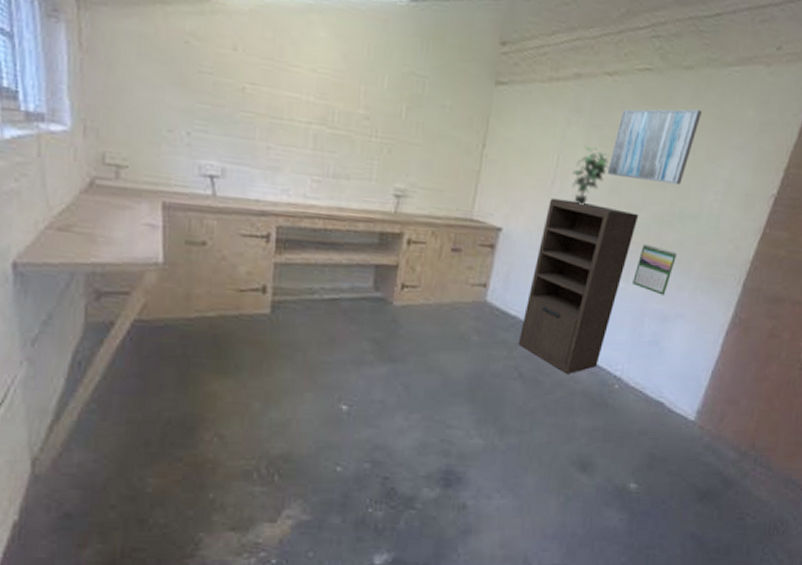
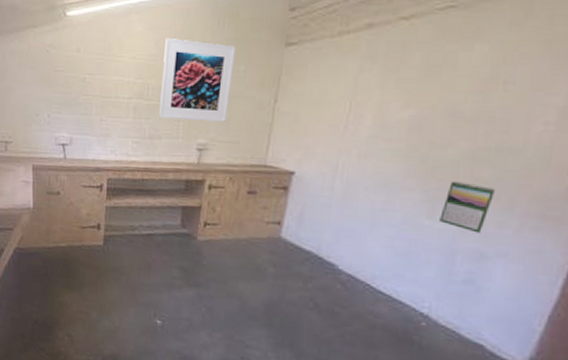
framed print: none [347,51,441,165] -> present [159,37,235,122]
shelving unit: present [517,198,639,375] -> none [312,141,446,309]
potted plant: present [572,145,610,205] -> none [366,89,408,146]
wall art: present [607,109,702,186] -> none [406,38,522,119]

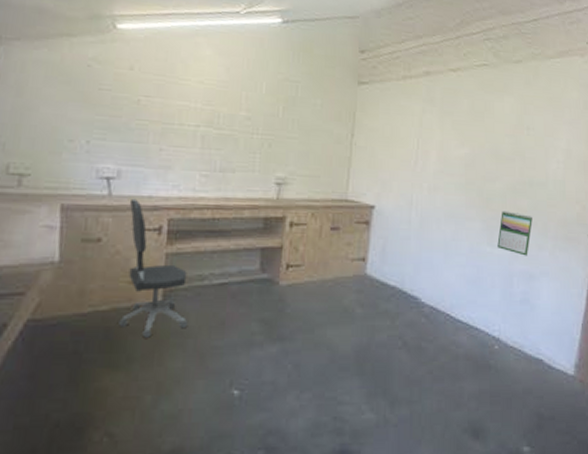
office chair: none [73,161,123,271] -> present [119,198,188,338]
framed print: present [159,37,235,122] -> none [232,64,311,155]

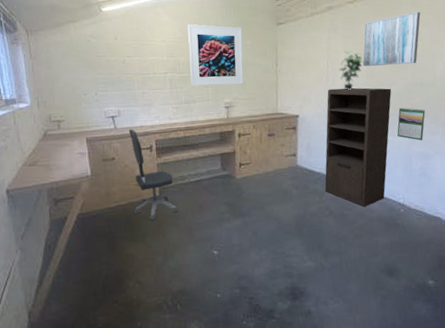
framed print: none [232,64,311,155] -> present [187,24,244,86]
shelving unit: none [399,176,495,340] -> present [324,87,392,207]
potted plant: none [432,129,463,180] -> present [339,50,364,90]
wall art: none [462,94,534,158] -> present [363,11,421,66]

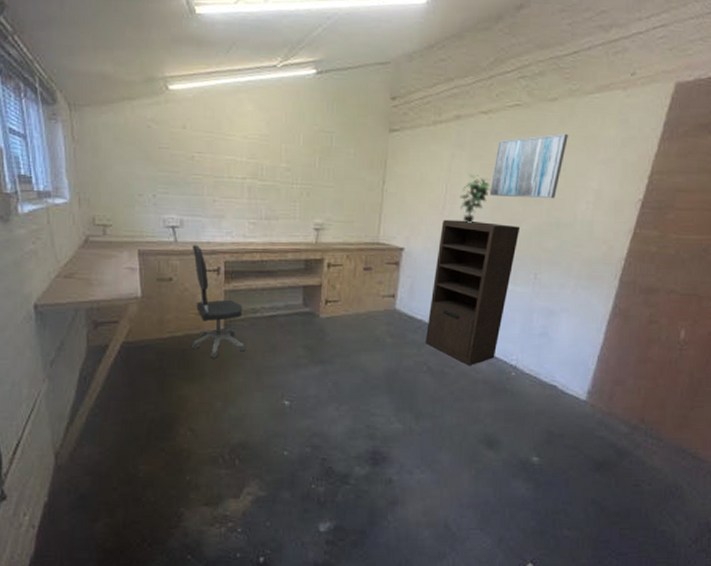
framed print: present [187,24,244,86] -> none [275,118,345,202]
calendar: present [397,107,425,141] -> none [520,251,557,294]

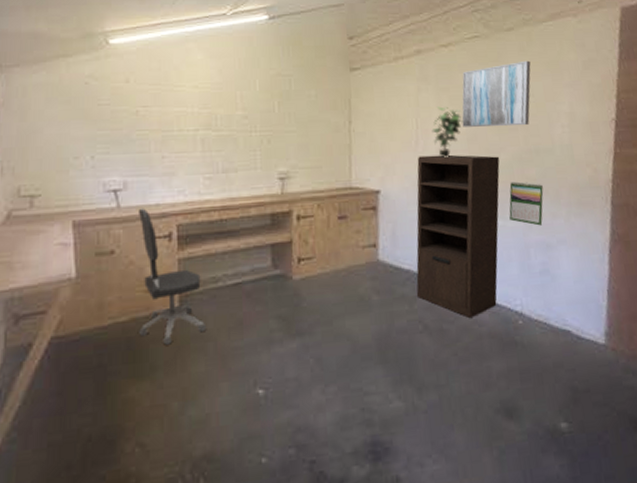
calendar: none [520,251,557,294] -> present [509,181,544,226]

